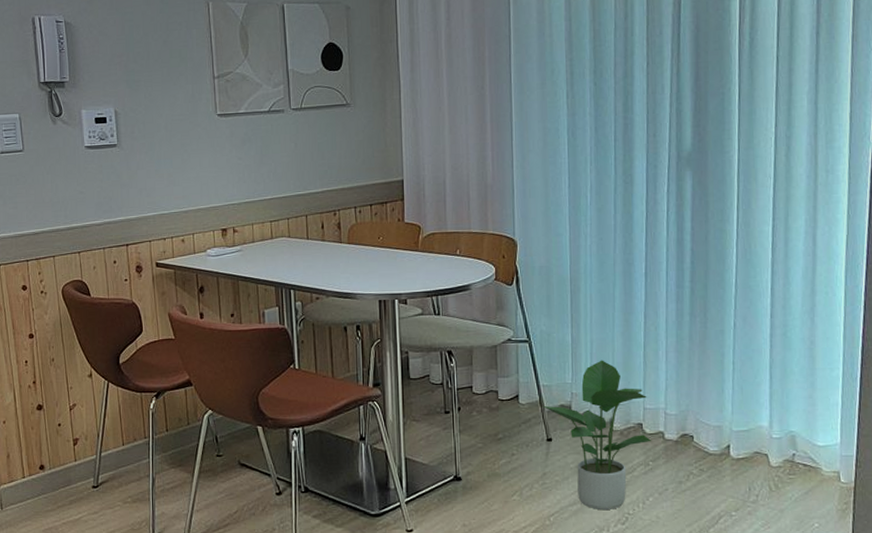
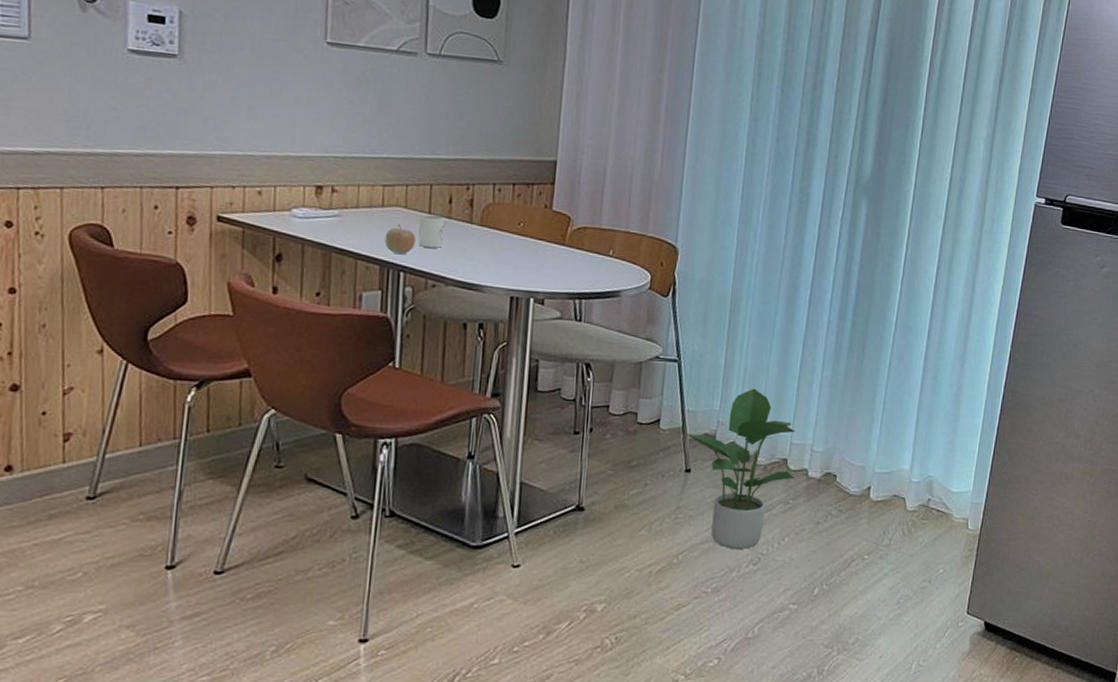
fruit: none [276,250,300,276] -> present [384,223,417,255]
mug: none [300,240,321,267] -> present [417,214,446,248]

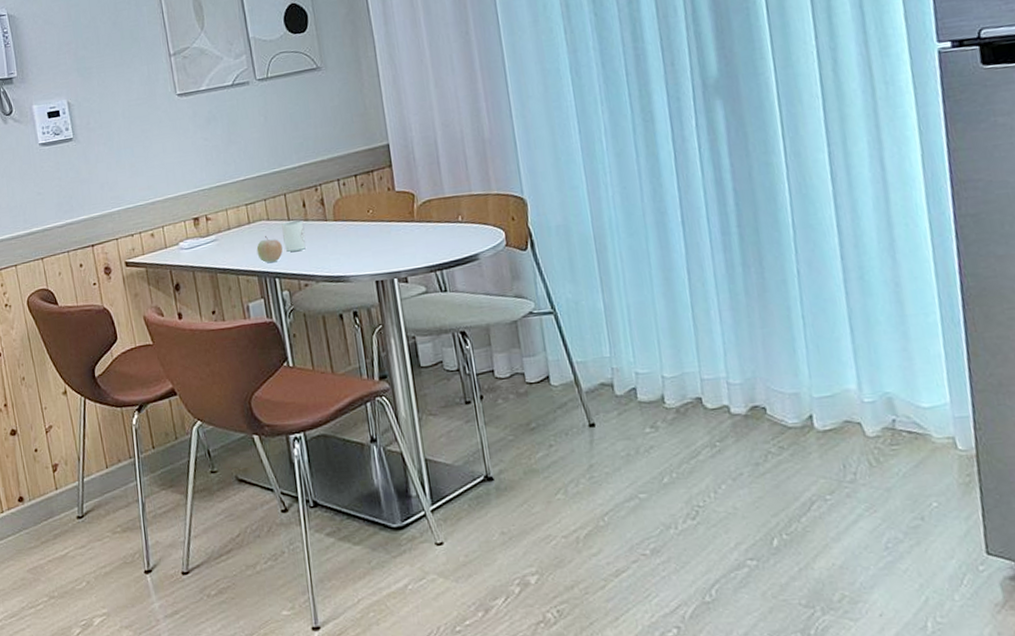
potted plant: present [686,388,795,549] -> none [580,326,716,504]

